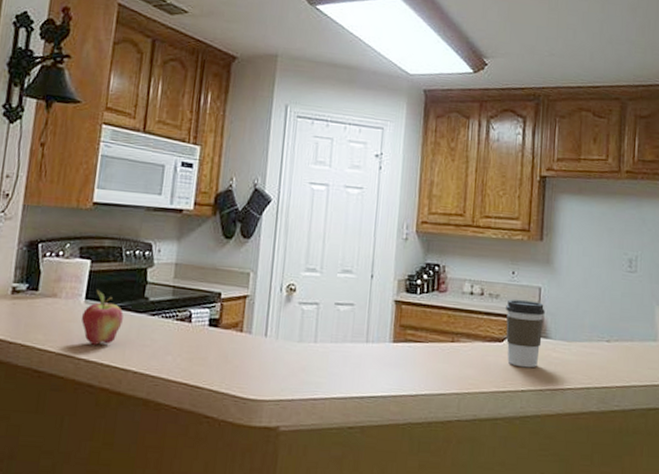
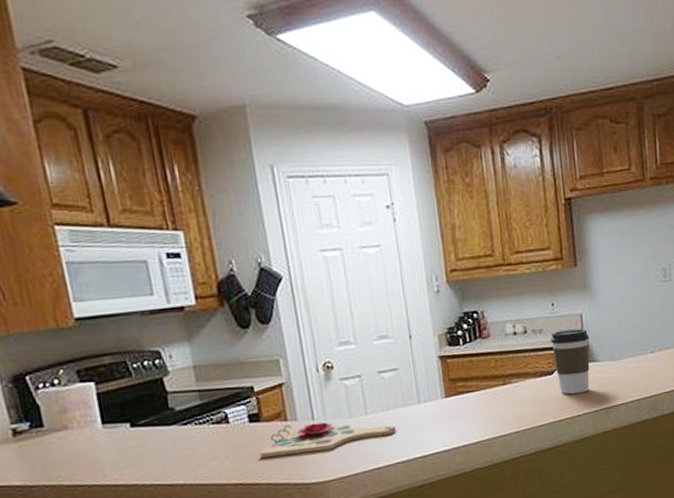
fruit: present [81,289,124,345] -> none [103,410,153,469]
cutting board: none [209,336,340,369] -> present [259,422,396,458]

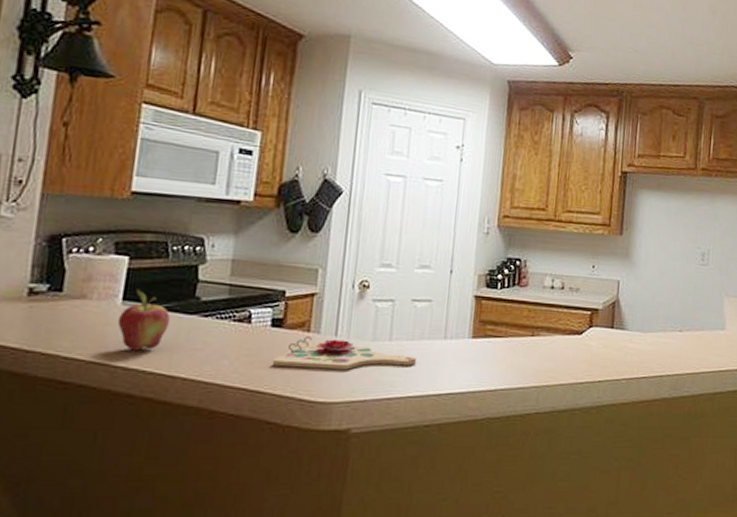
fruit: none [103,410,153,469] -> present [117,289,170,351]
coffee cup: present [551,328,590,395] -> none [585,293,623,359]

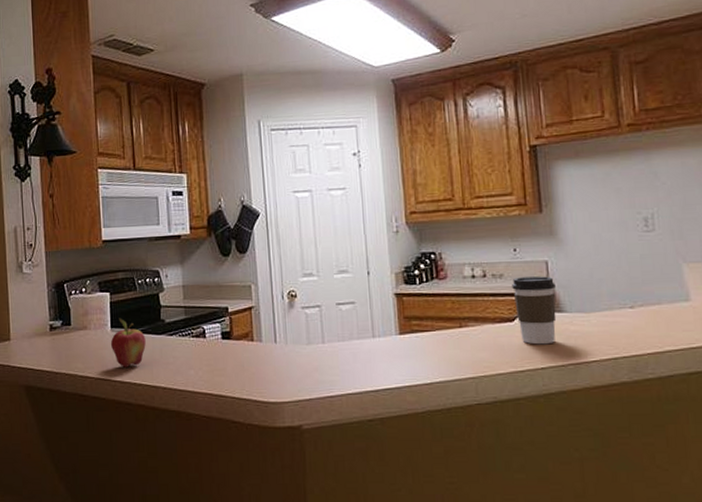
cutting board: present [272,336,416,370] -> none [228,345,350,373]
coffee cup: none [585,293,623,359] -> present [512,276,557,345]

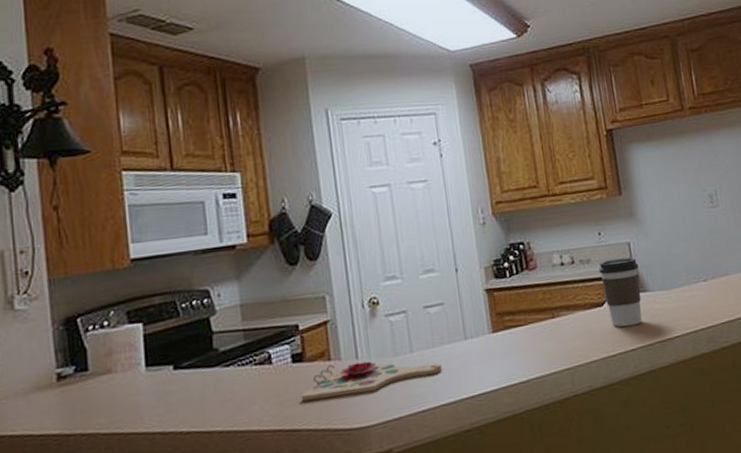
fruit: present [110,317,146,367] -> none [145,352,195,415]
cutting board: none [228,345,350,373] -> present [301,361,442,401]

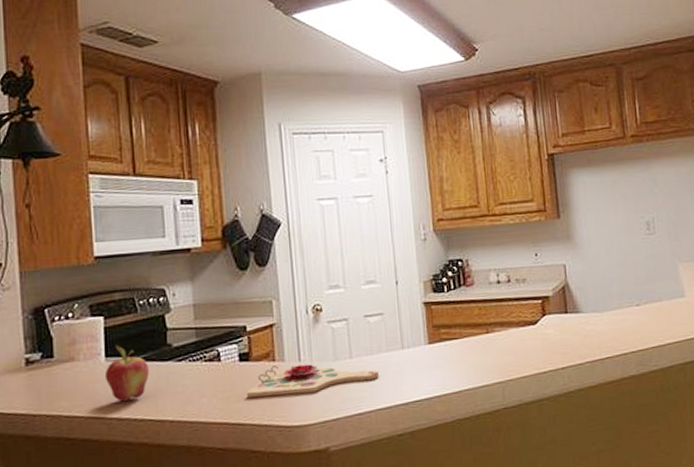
fruit: none [145,352,195,415] -> present [104,344,149,402]
coffee cup: present [599,257,642,327] -> none [534,279,574,346]

